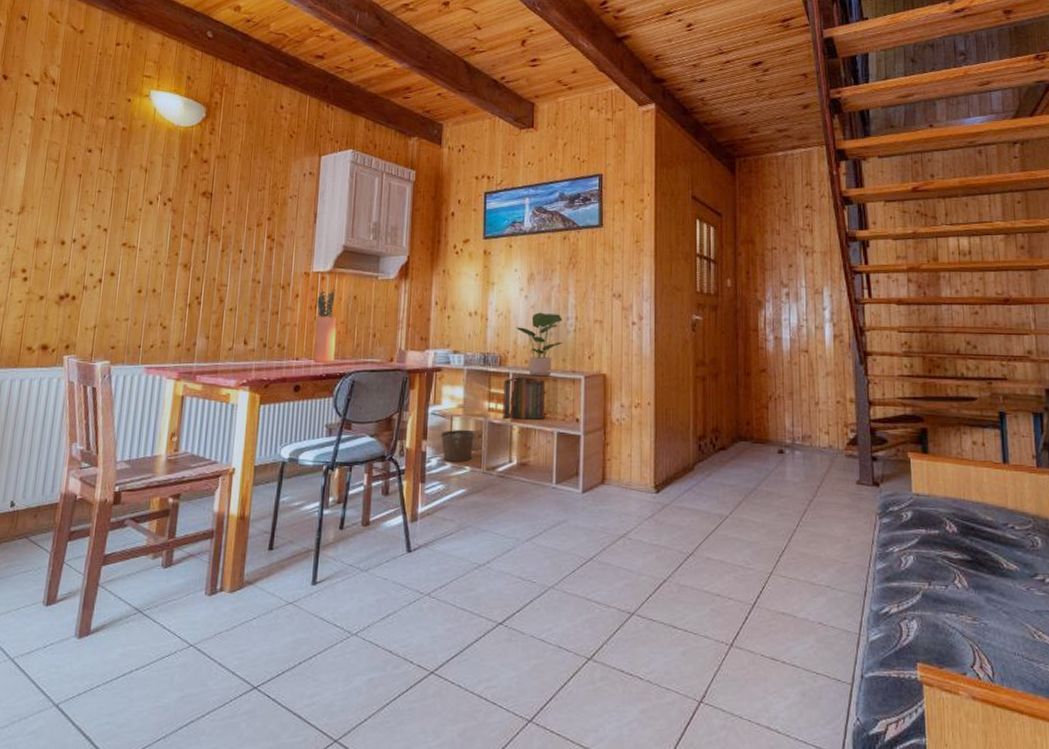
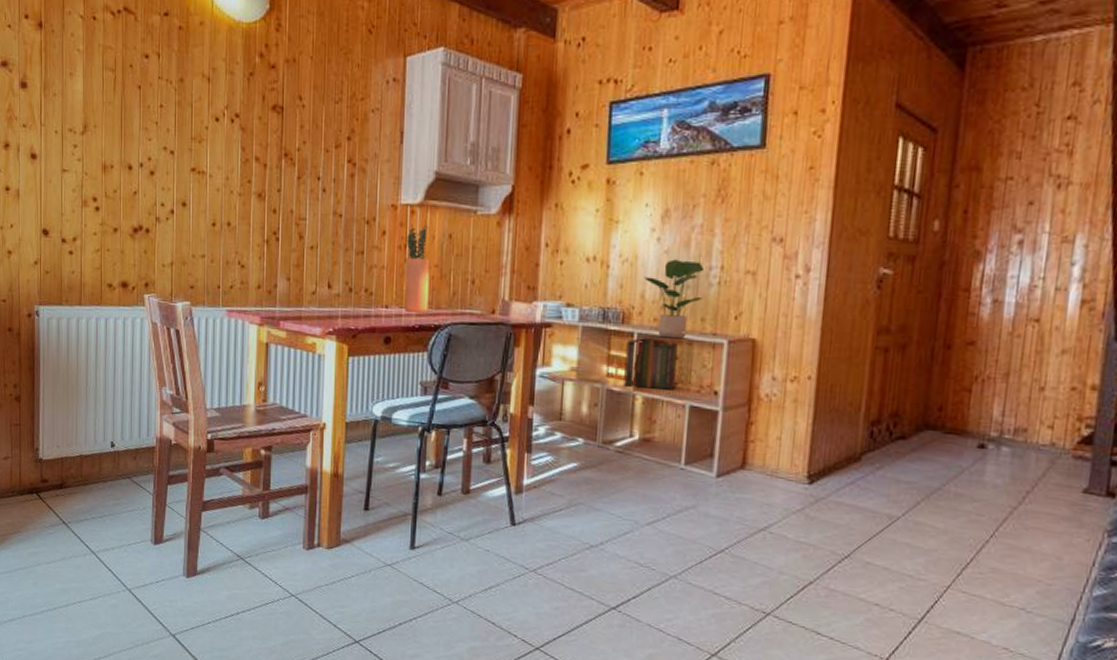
basket: present [440,429,475,462] -> none [549,395,590,433]

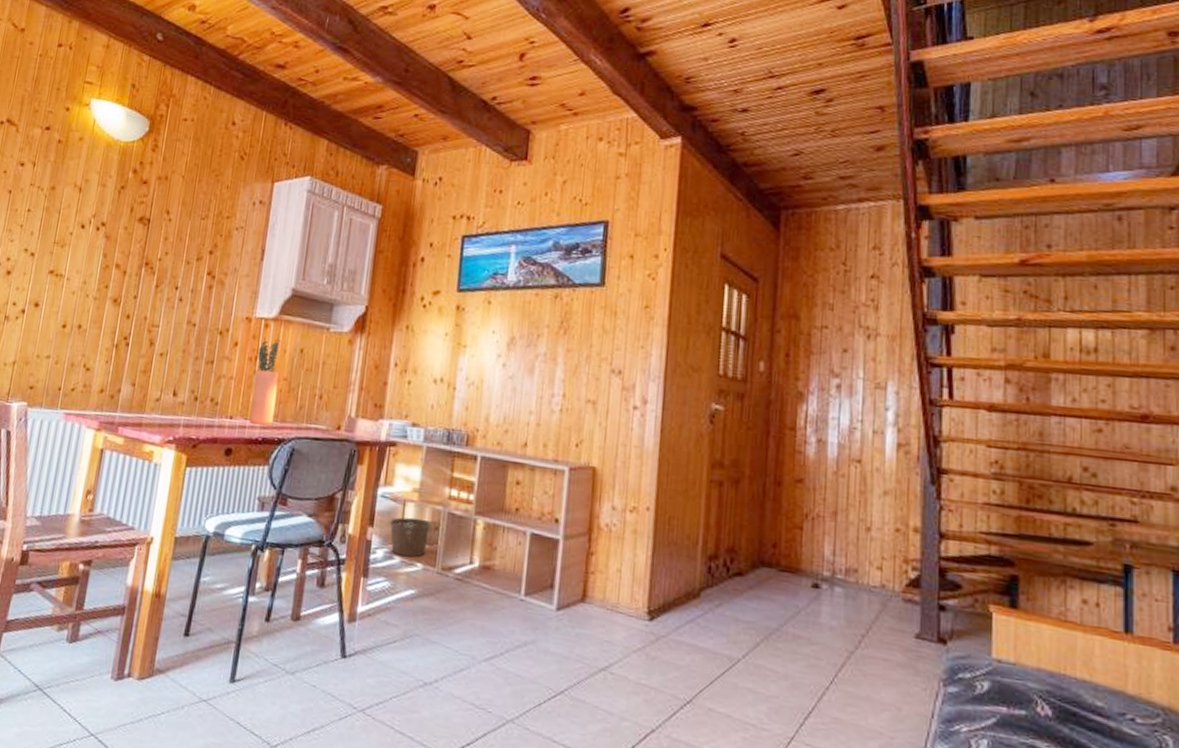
basket: none [549,395,590,433] -> present [389,517,431,558]
books: present [624,337,678,390] -> none [465,460,520,516]
potted plant: present [644,259,705,339] -> none [489,385,547,465]

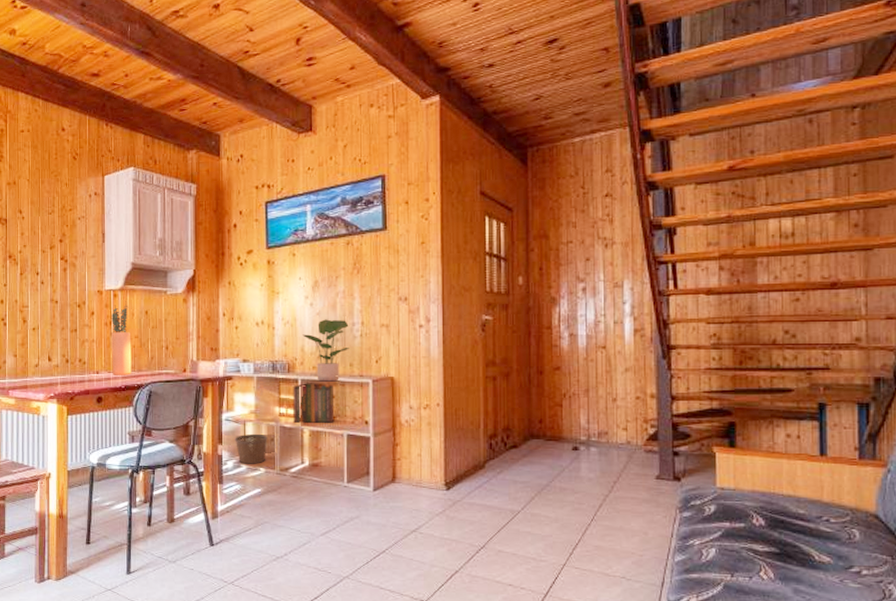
books: none [465,460,520,516] -> present [293,382,333,423]
potted plant: none [489,385,547,465] -> present [303,319,349,382]

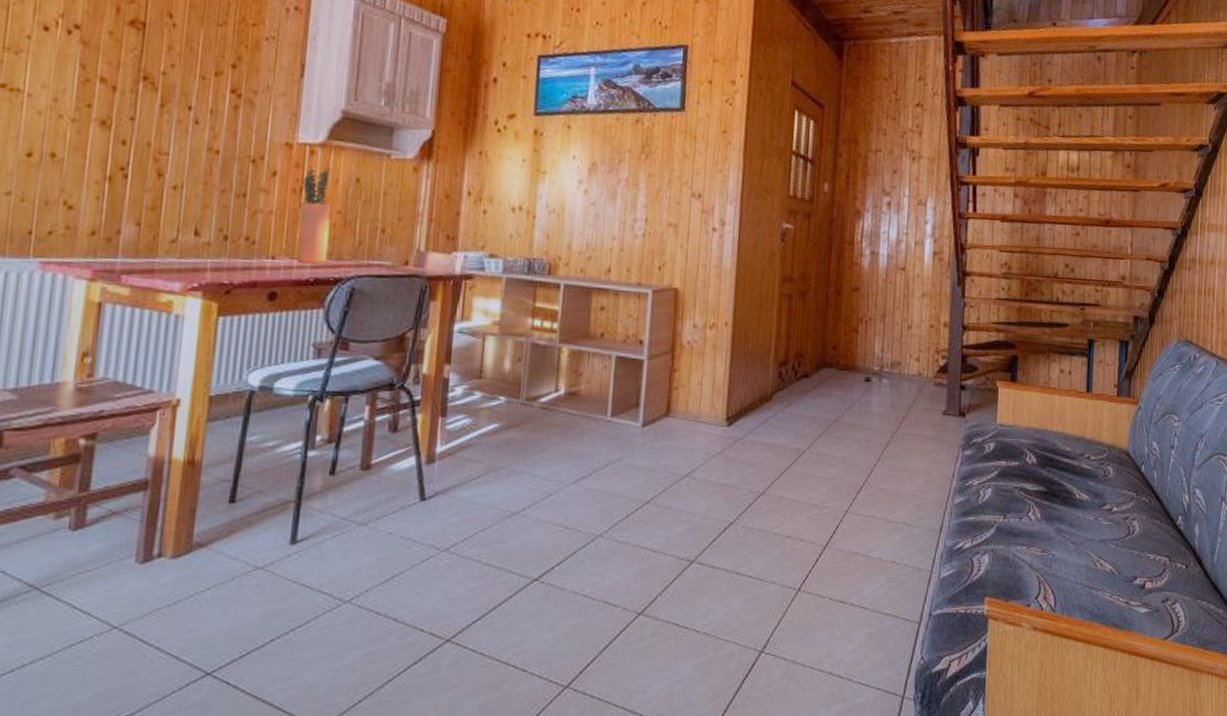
basket: present [234,433,267,464] -> none [468,351,514,391]
books: present [293,382,333,423] -> none [549,288,604,341]
potted plant: present [303,319,349,382] -> none [571,211,630,290]

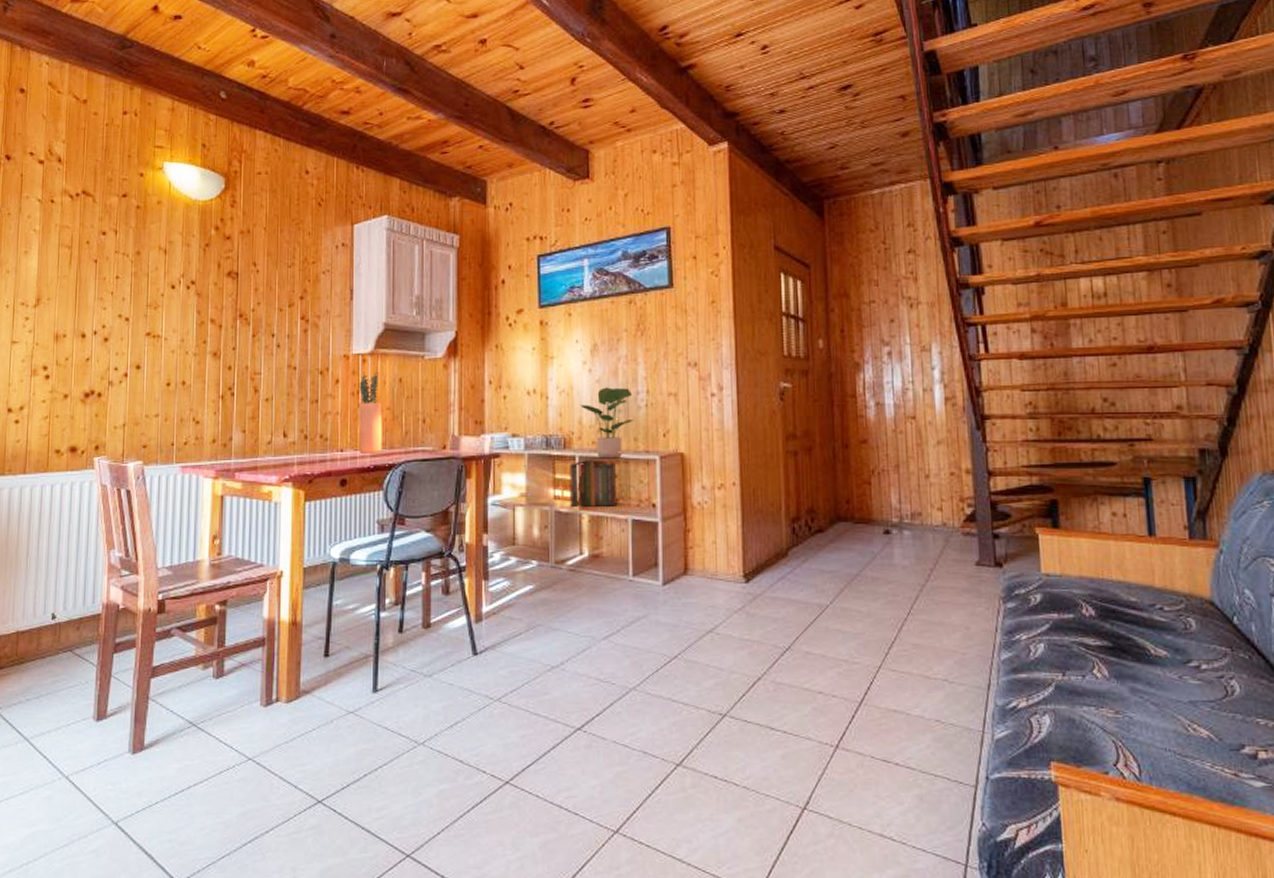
books: none [549,288,604,341] -> present [570,459,616,507]
potted plant: none [571,211,630,290] -> present [580,387,633,459]

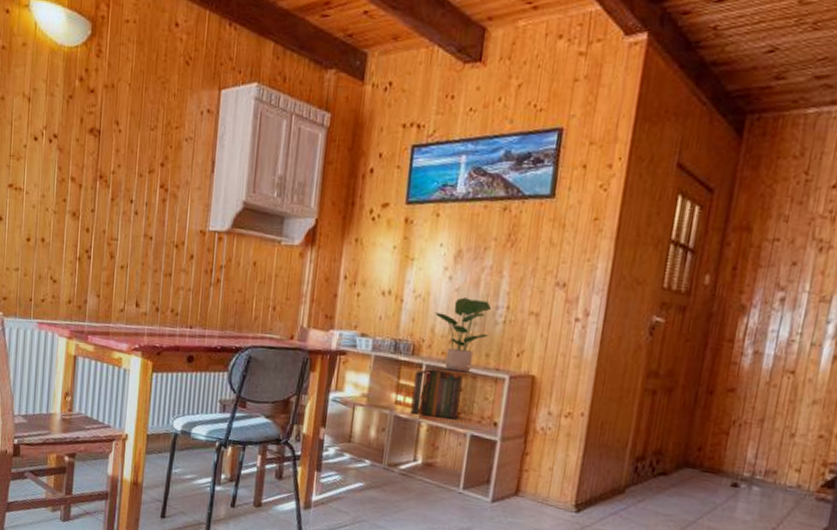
vase: present [358,368,382,454] -> none [208,248,235,335]

